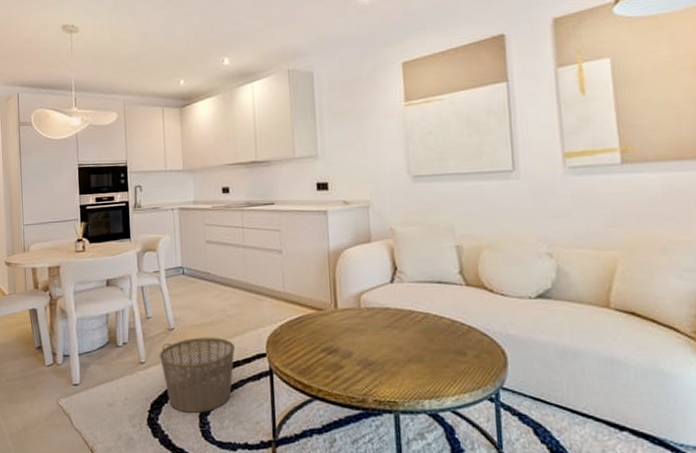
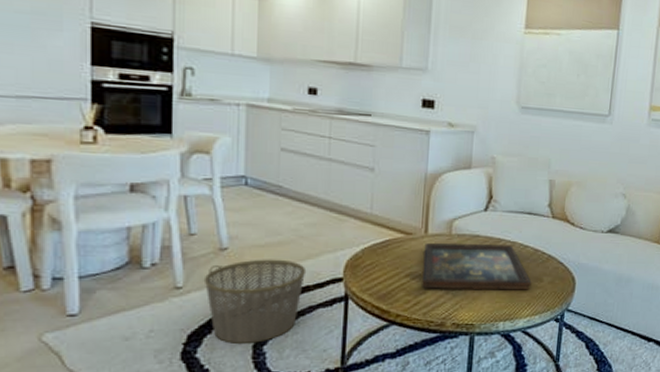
decorative tray: none [336,316,454,365] -> present [422,242,532,290]

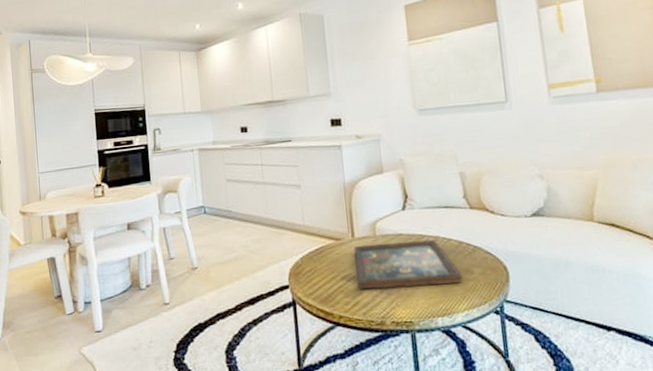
basket: present [203,259,307,344] -> none [183,273,259,350]

